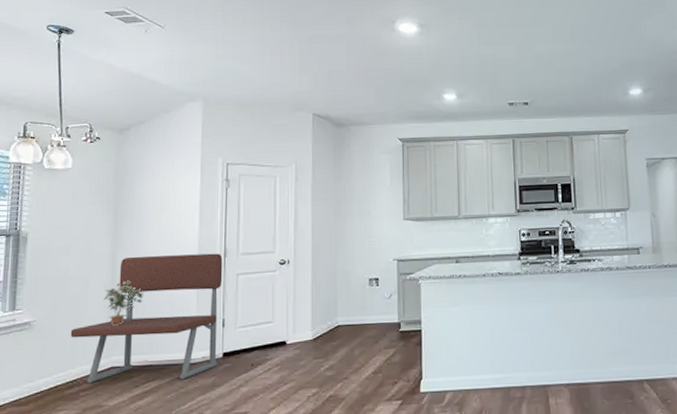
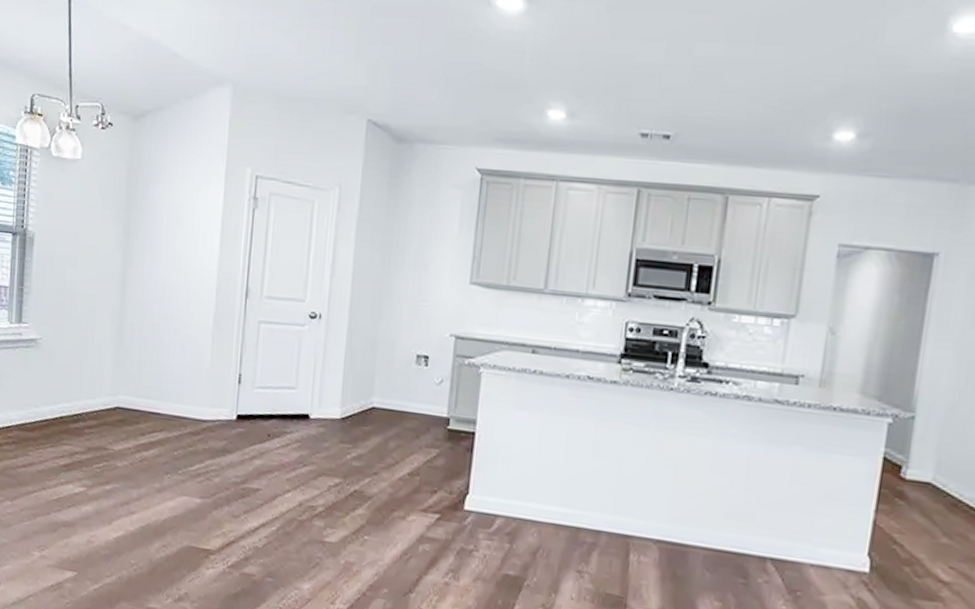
bench: present [70,253,223,383] -> none [76,279,244,437]
potted plant: present [103,280,144,326] -> none [111,308,155,361]

